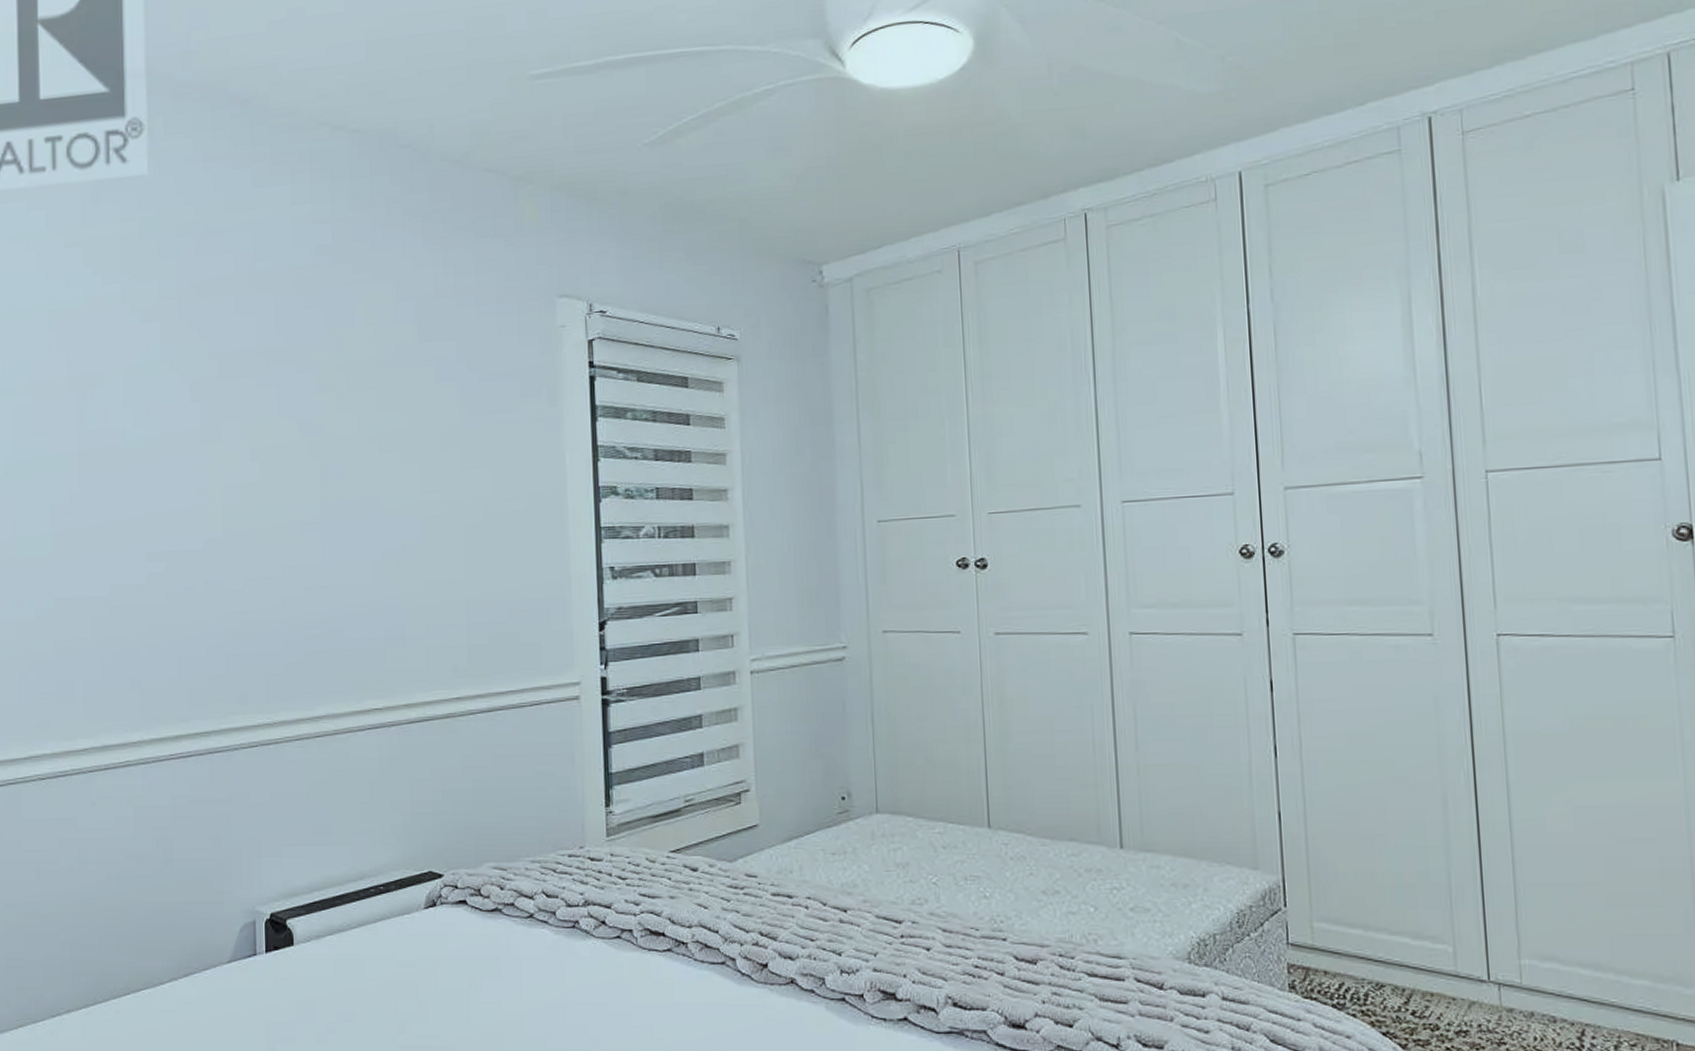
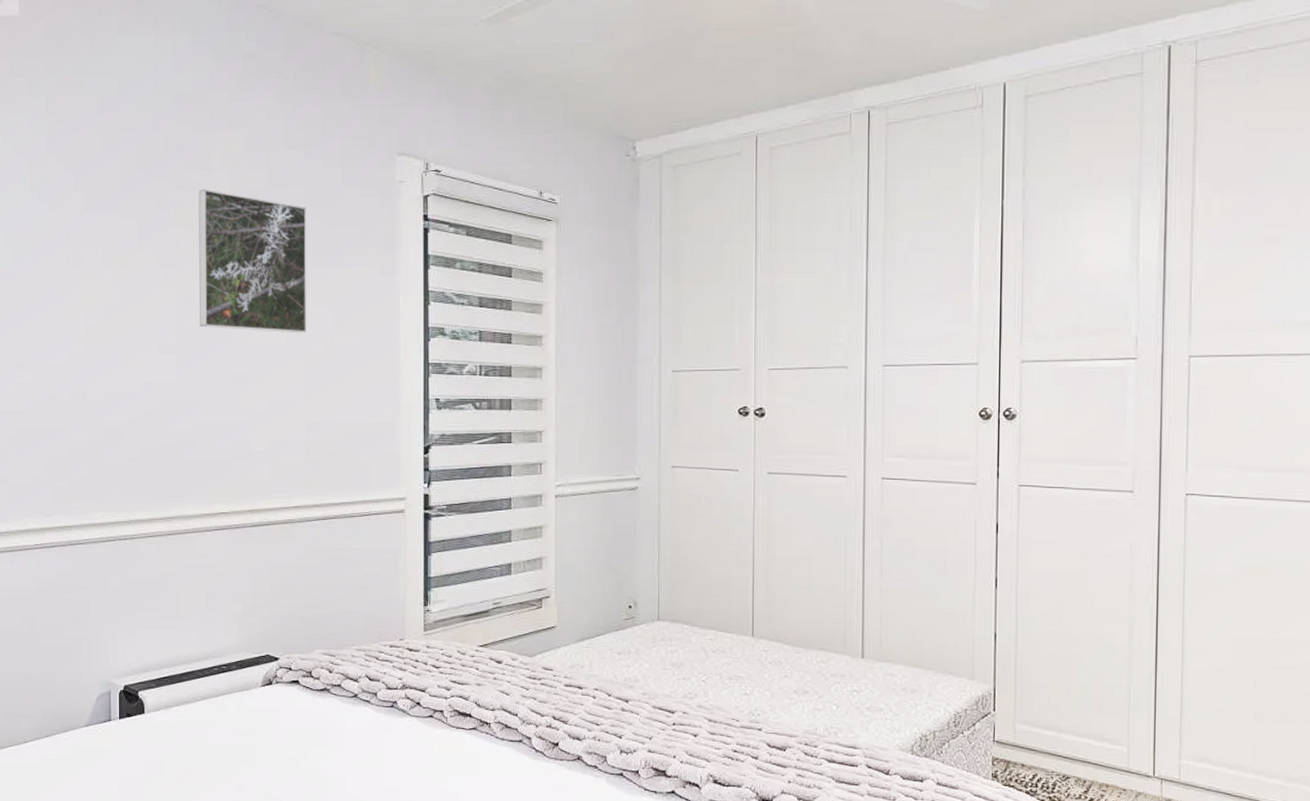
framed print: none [342,347,464,502] -> present [198,188,307,334]

